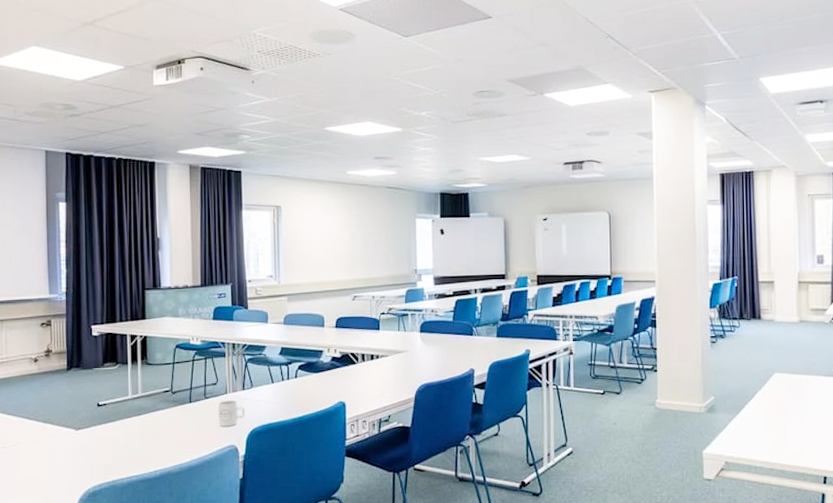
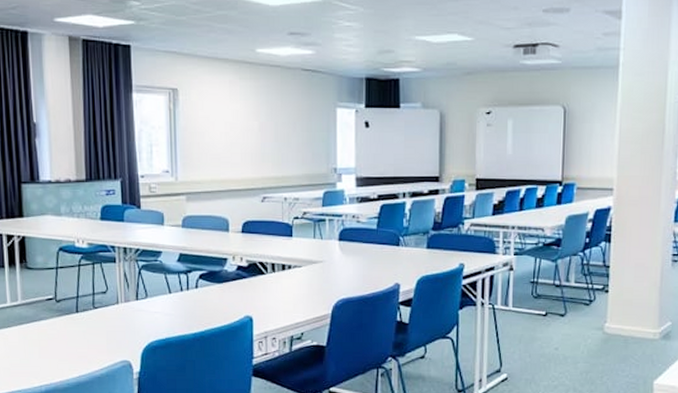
mug: present [217,400,245,427] -> none [108,311,139,340]

